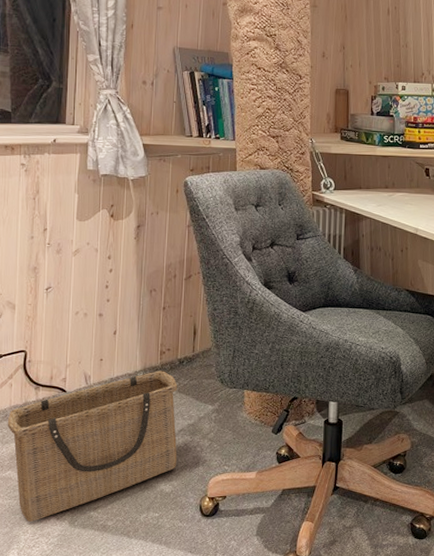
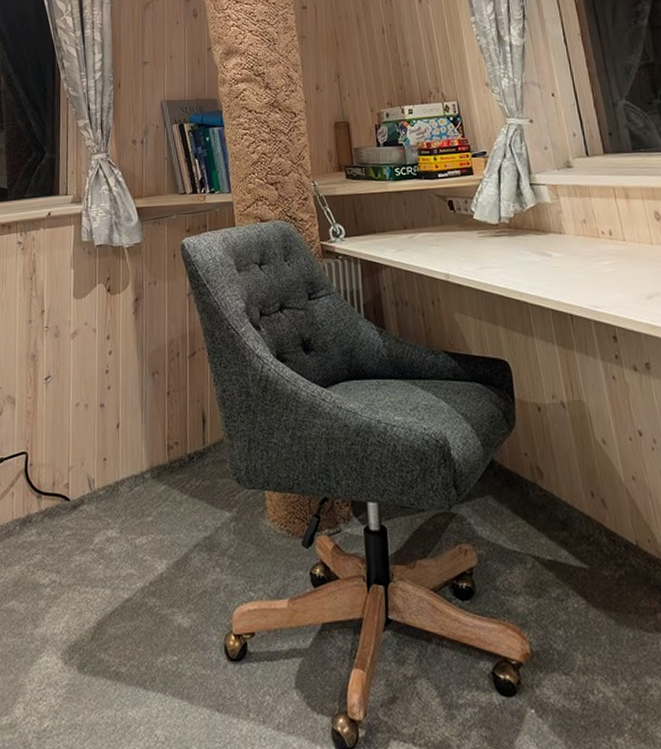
basket: present [7,371,178,522] -> none [9,470,195,666]

